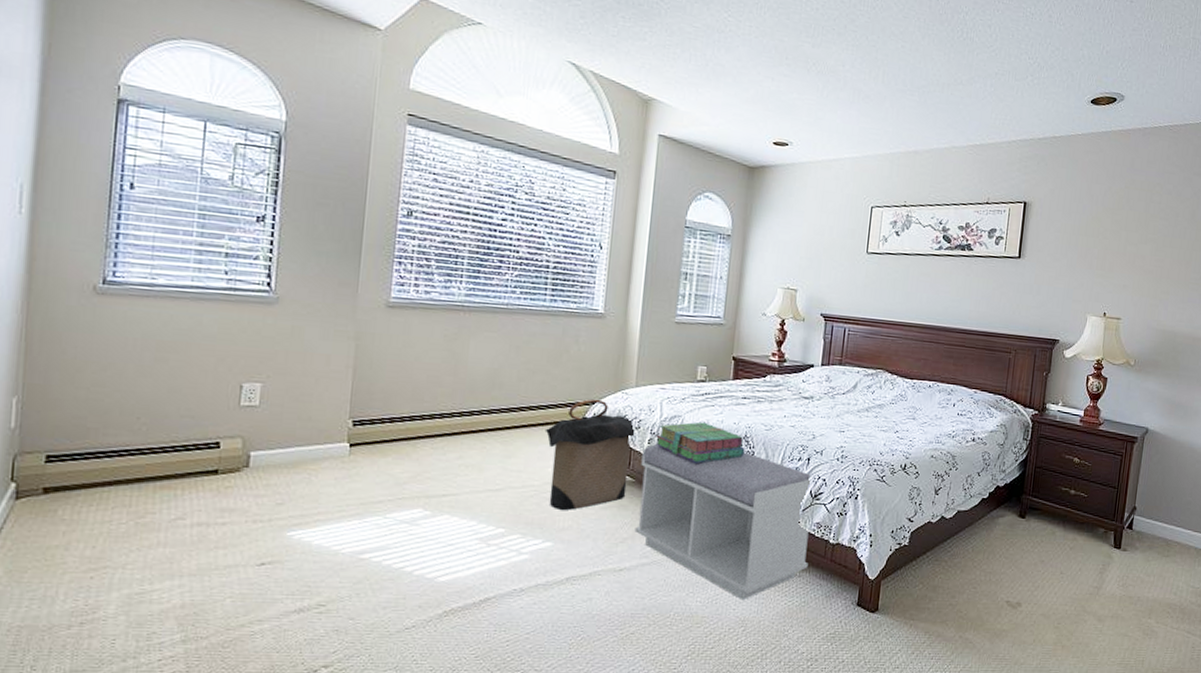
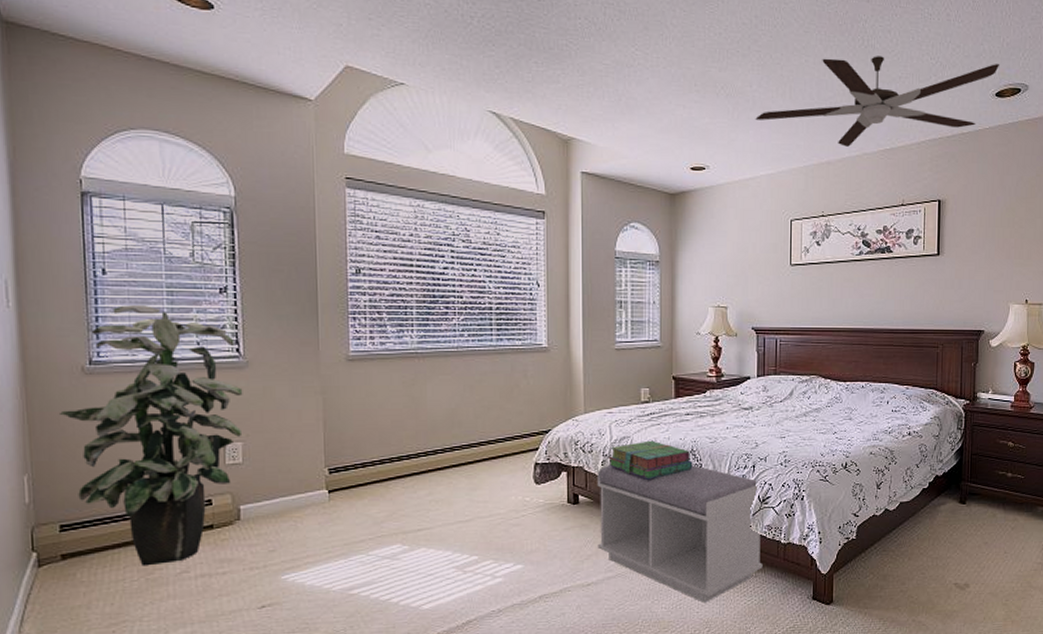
indoor plant: none [61,224,269,509] -> present [58,305,243,566]
laundry hamper: present [545,399,637,511] -> none [505,428,590,535]
ceiling fan: none [845,45,1097,138] -> present [755,56,999,147]

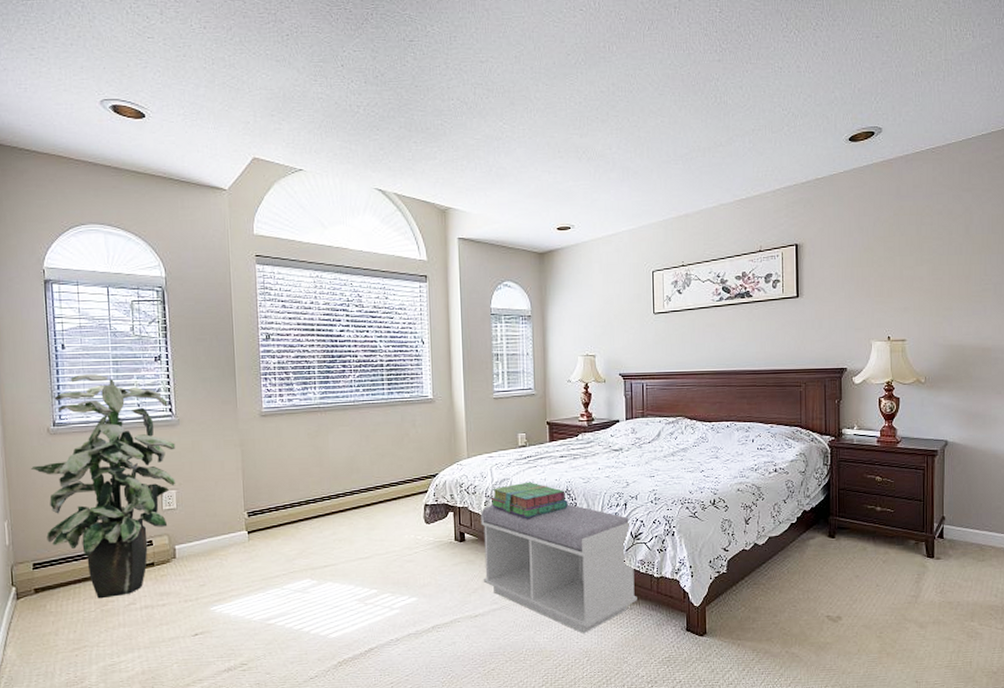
ceiling fan: present [755,56,999,147] -> none [615,110,851,199]

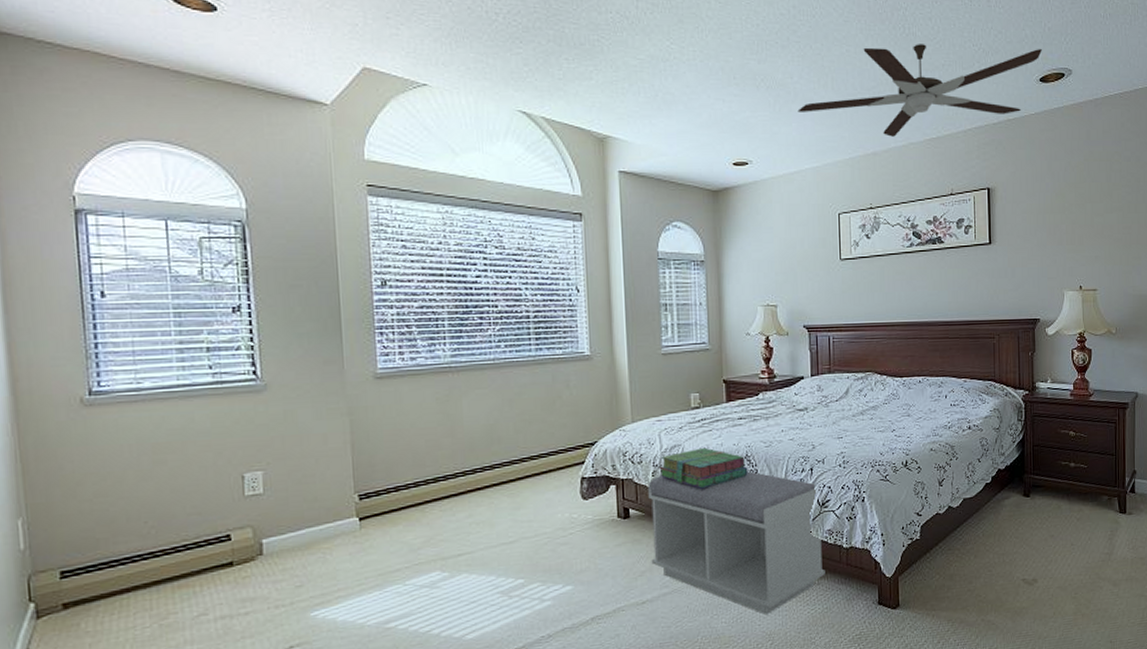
indoor plant: present [30,374,176,599] -> none [55,329,263,611]
ceiling fan: none [615,110,851,199] -> present [797,44,1042,137]

